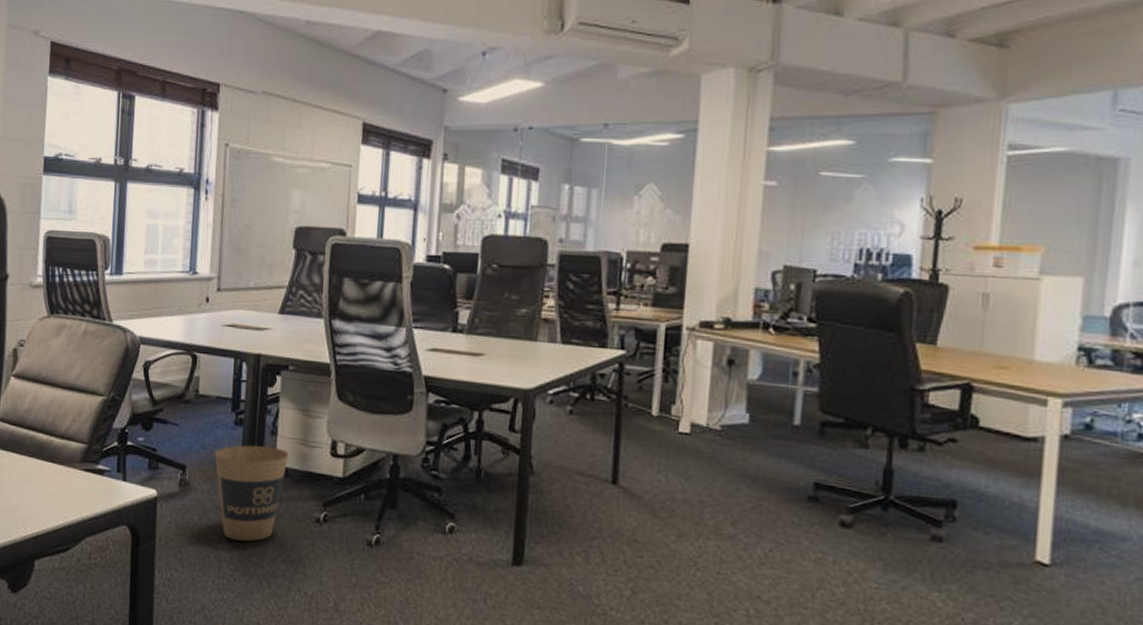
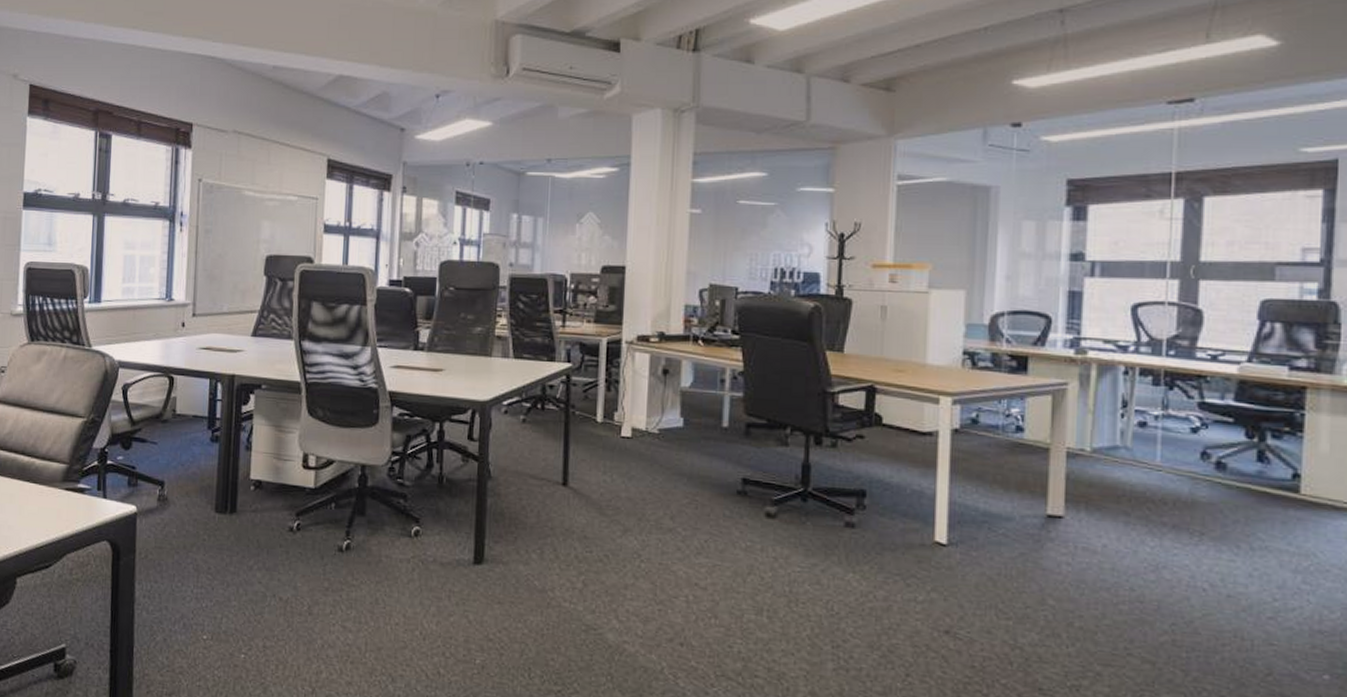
trash can: present [214,445,288,542] -> none [192,460,262,552]

